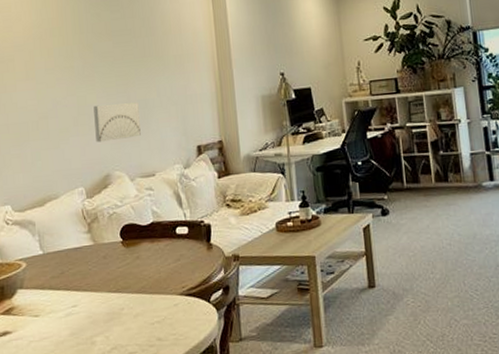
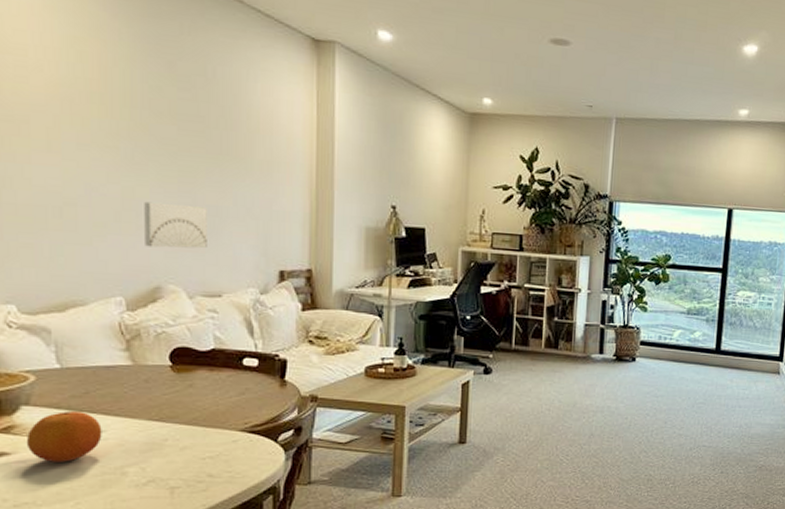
fruit: none [22,290,75,337] -> present [26,412,102,462]

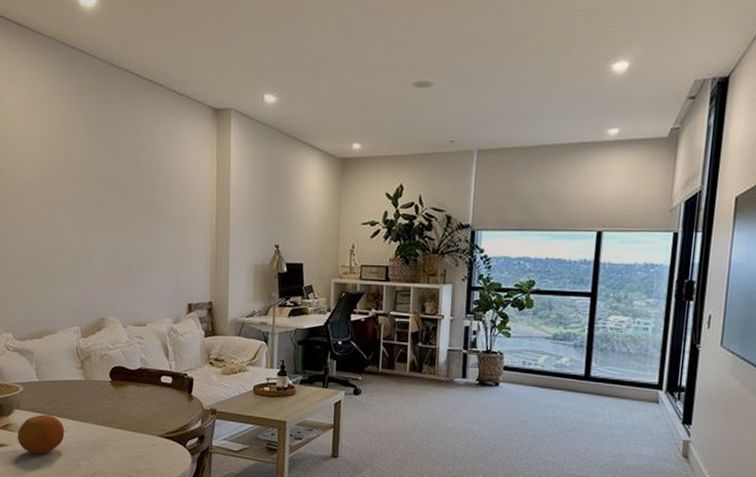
wall art: present [144,201,207,249] -> none [94,251,136,287]

